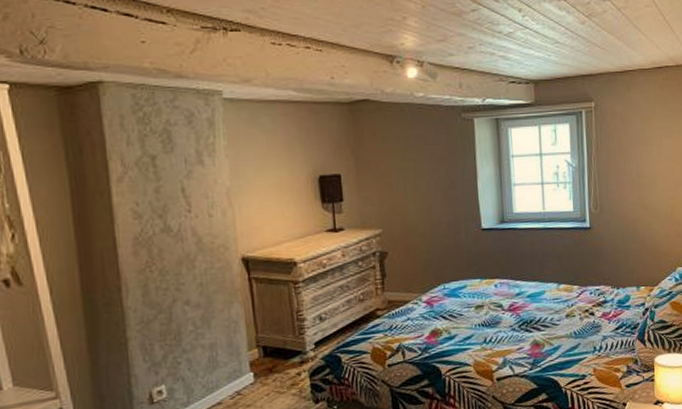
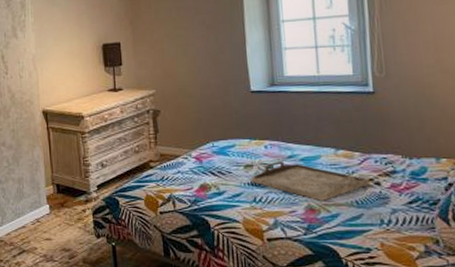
serving tray: none [482,299,586,335] -> present [251,161,370,201]

